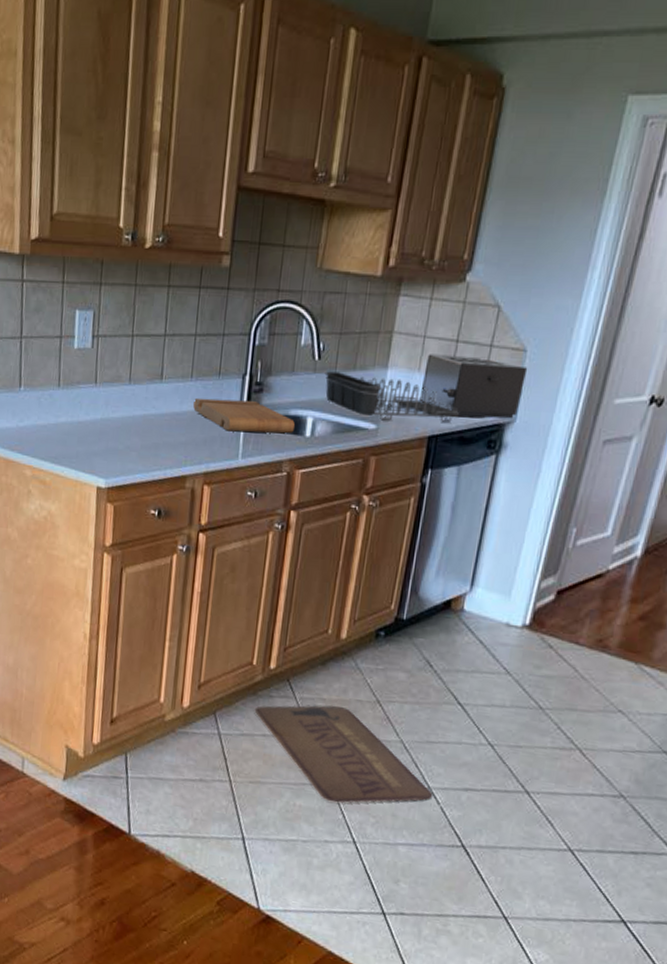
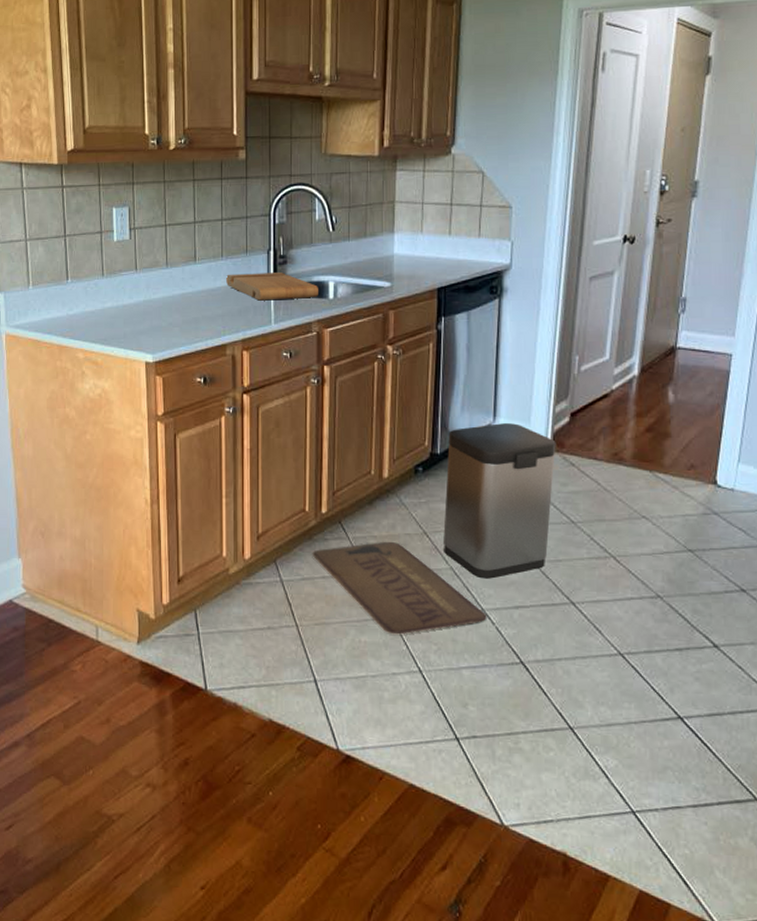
dish rack: present [324,371,459,422] -> none [339,240,461,278]
pedal bin: none [396,593,536,757] -> present [443,423,556,579]
toaster: present [420,354,528,419] -> none [425,216,515,268]

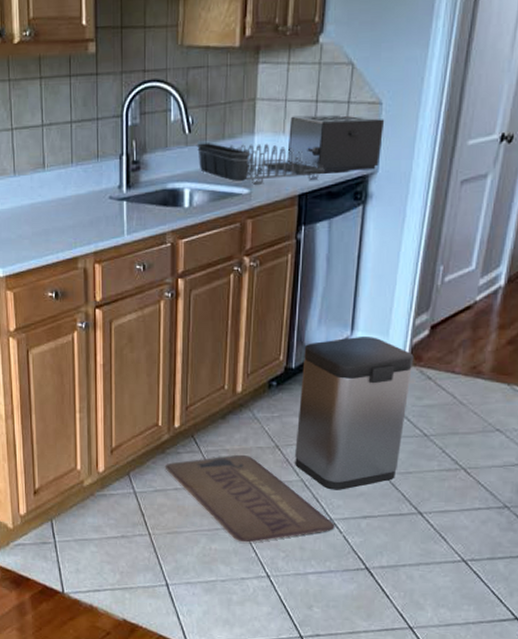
cutting board: present [226,272,318,301] -> none [77,179,173,210]
dish rack: none [339,240,461,278] -> present [196,143,325,185]
toaster: none [425,216,515,268] -> present [287,114,385,172]

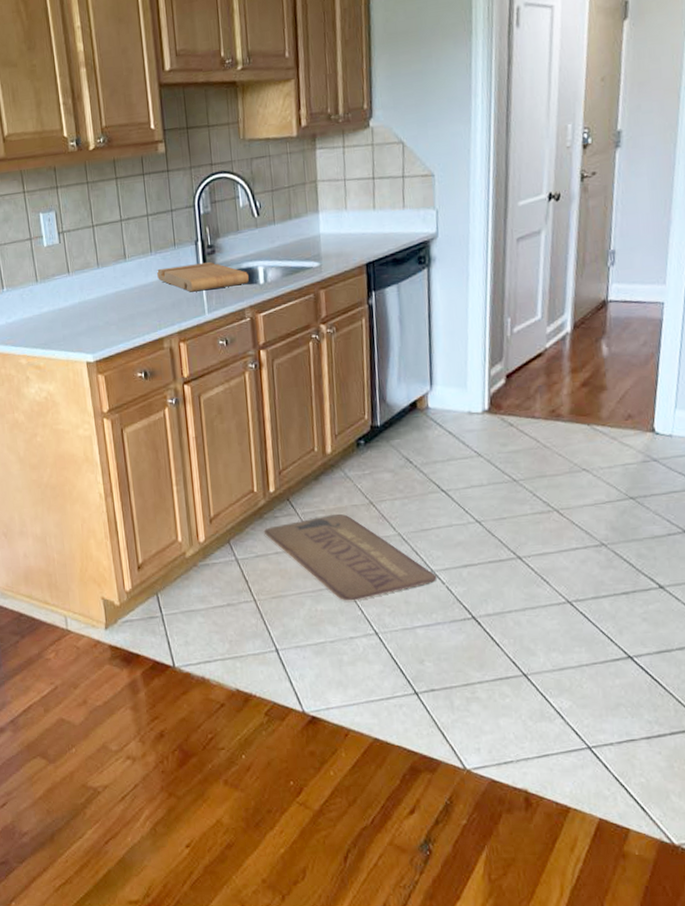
cutting board: none [77,179,173,210] -> present [157,262,249,292]
dish rack: present [196,143,325,185] -> none [265,219,388,258]
toaster: present [287,114,385,172] -> none [350,187,439,241]
pedal bin: present [295,337,414,490] -> none [387,390,494,542]

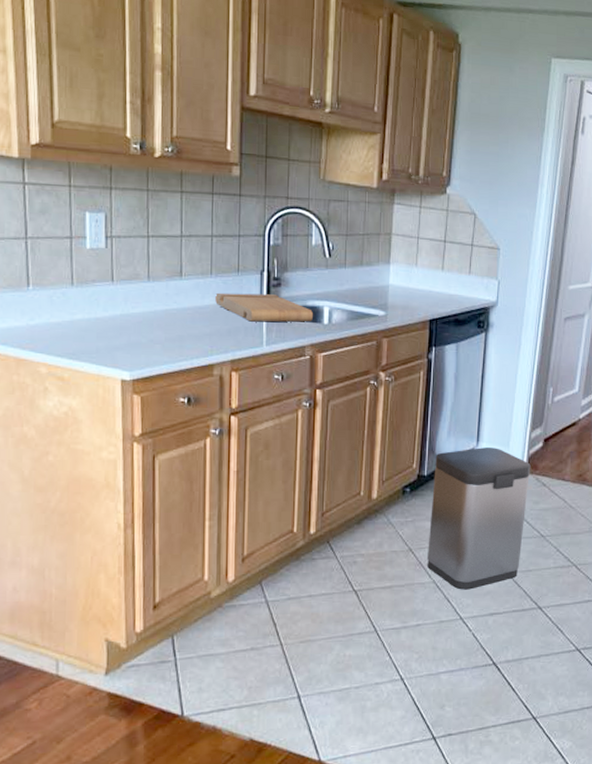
doormat: present [263,513,437,601] -> none [299,558,465,647]
pedal bin: none [387,390,494,542] -> present [427,447,531,590]

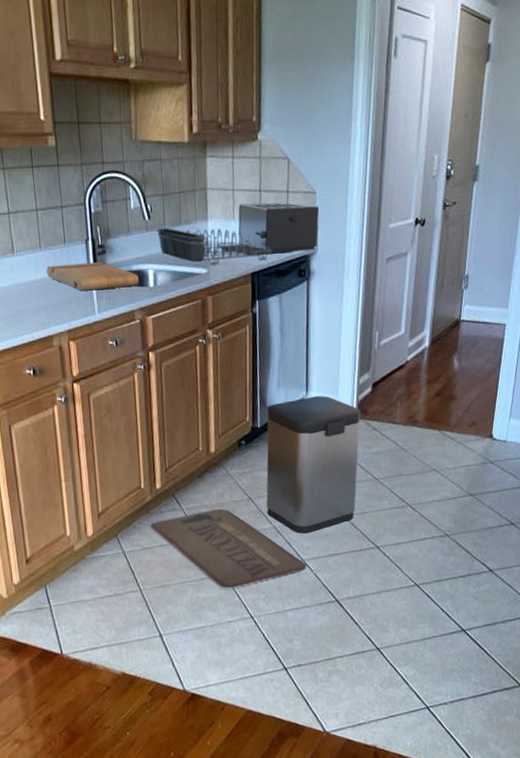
doormat: none [299,558,465,647] -> present [150,508,307,589]
dish rack: none [336,267,452,308] -> present [156,228,272,265]
toaster: none [419,252,502,304] -> present [238,202,320,253]

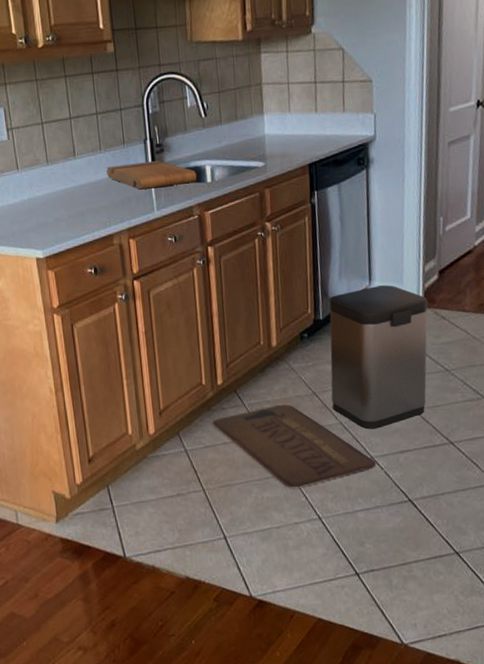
dish rack: present [156,228,272,265] -> none [212,121,329,158]
toaster: present [238,202,320,253] -> none [294,92,377,143]

